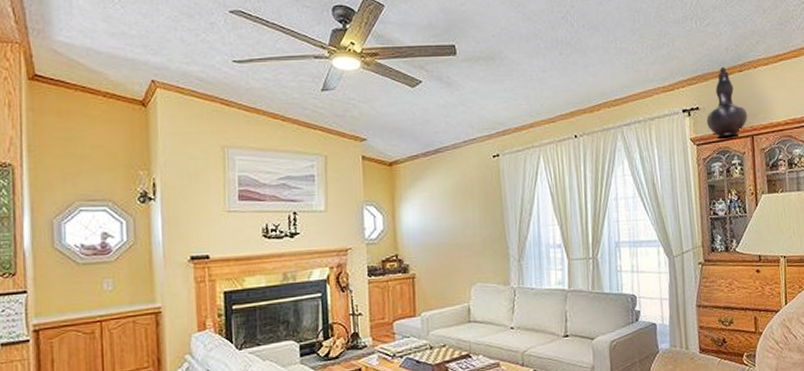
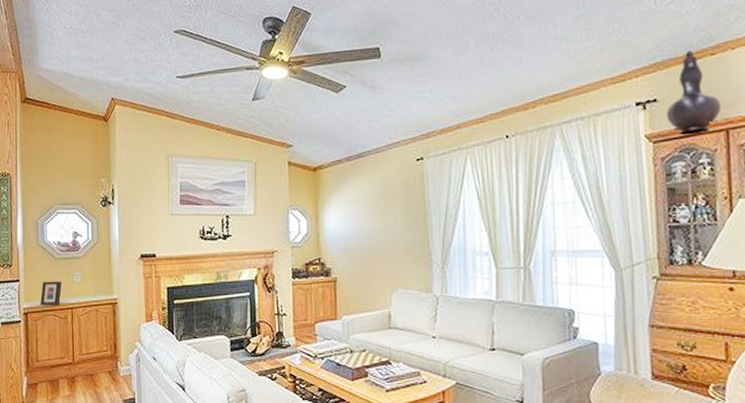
picture frame: none [57,290,87,321] -> present [40,281,62,306]

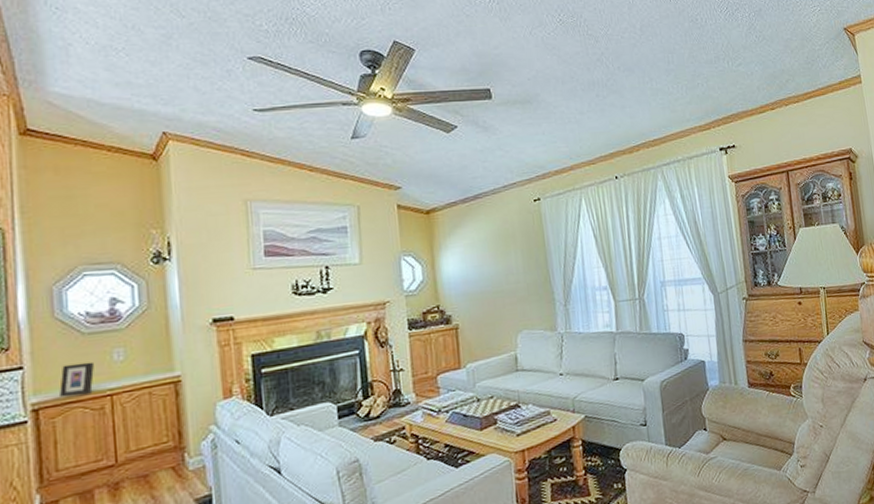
decorative vase: present [667,50,722,136] -> none [743,105,782,177]

